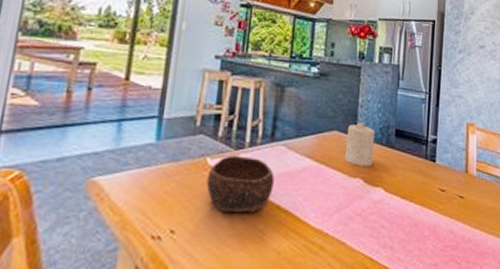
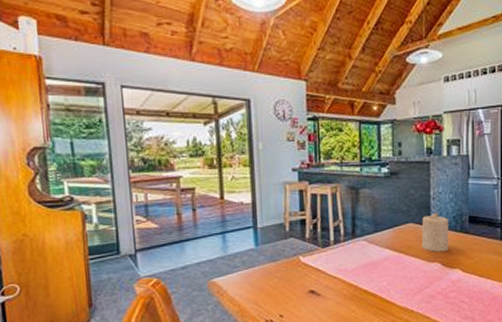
bowl: present [206,155,275,214] -> none [302,252,360,300]

